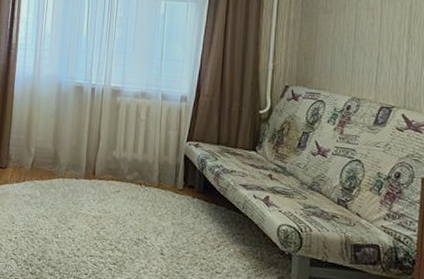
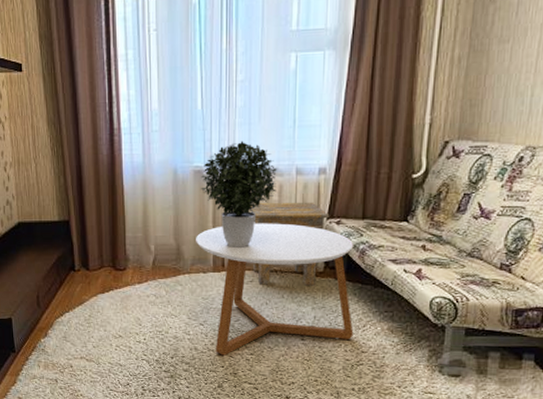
coffee table: none [72,137,209,263] -> present [196,223,354,356]
potted plant: none [80,66,147,160] -> present [201,141,278,249]
side table: none [120,120,189,202] -> present [250,202,330,286]

